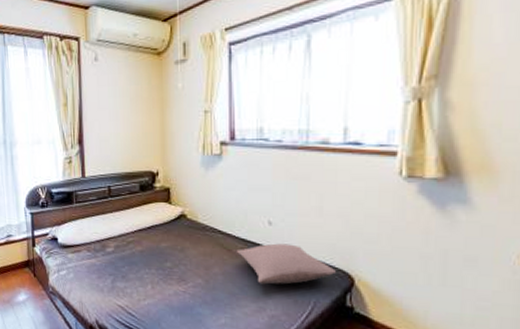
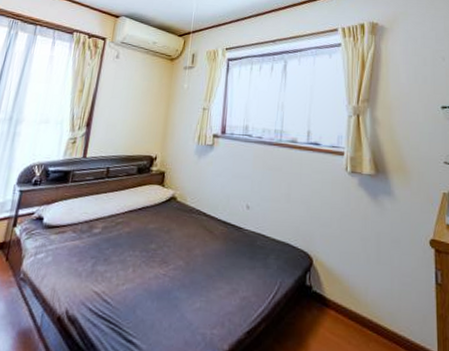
pillow: present [237,243,336,285] -> none [218,226,298,266]

